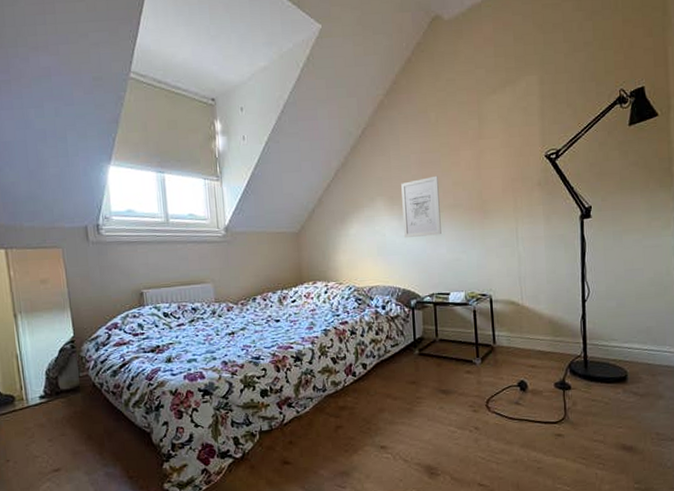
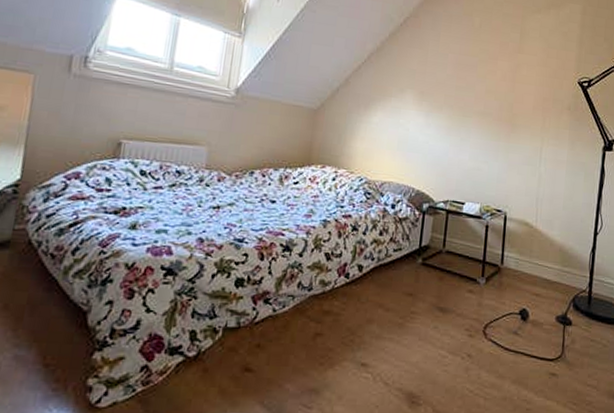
wall art: present [401,175,441,237] -> none [428,79,473,140]

